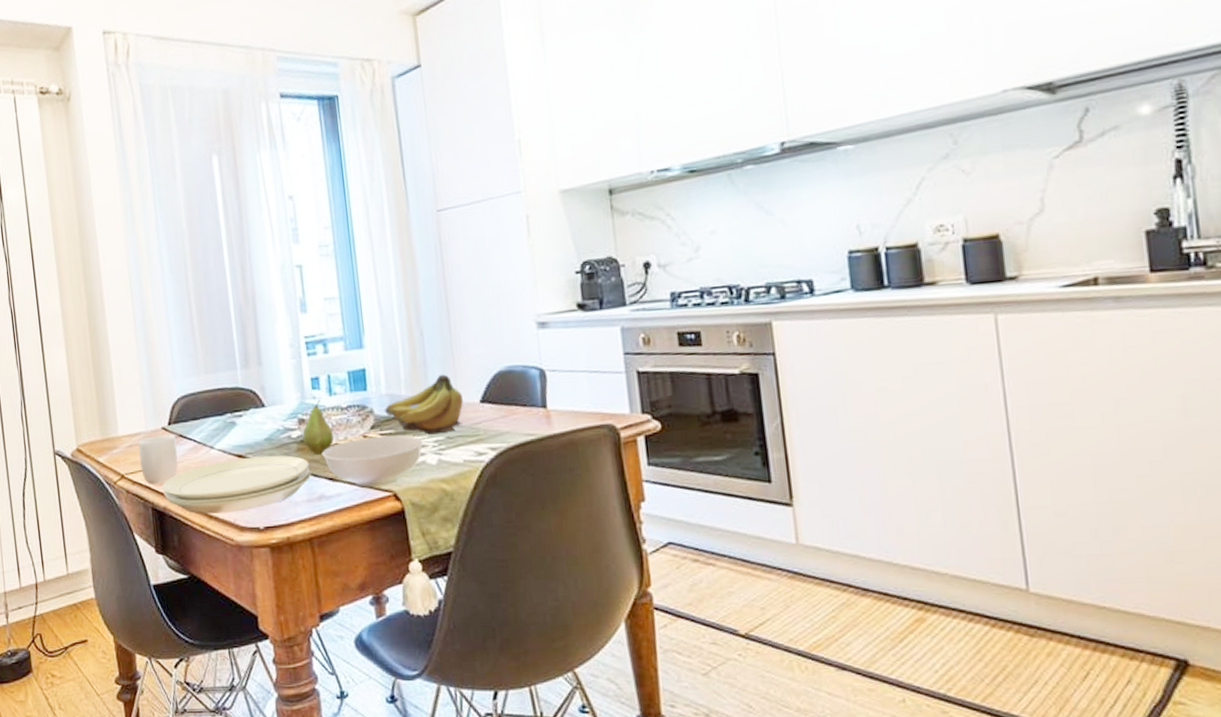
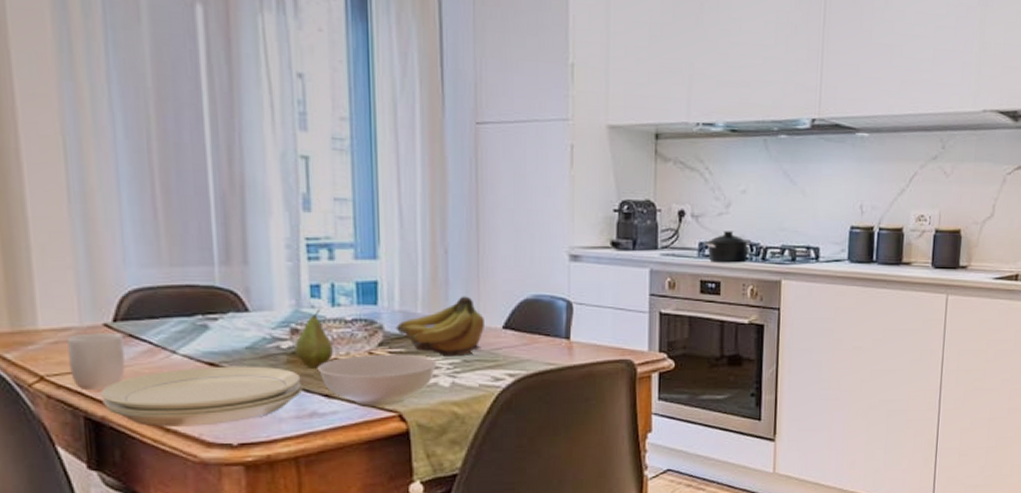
saucepan: none [676,275,731,312] -> present [704,231,752,264]

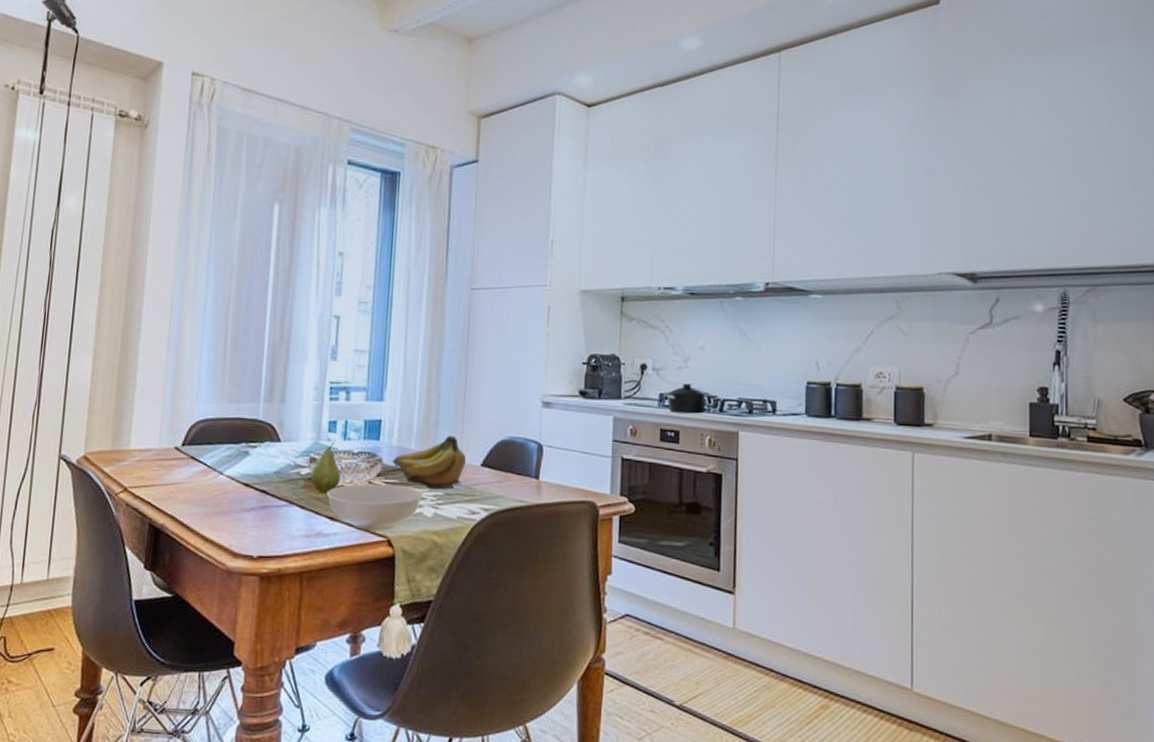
cup: present [67,333,126,391] -> none [145,454,187,503]
plate: present [100,366,303,427] -> none [163,487,314,538]

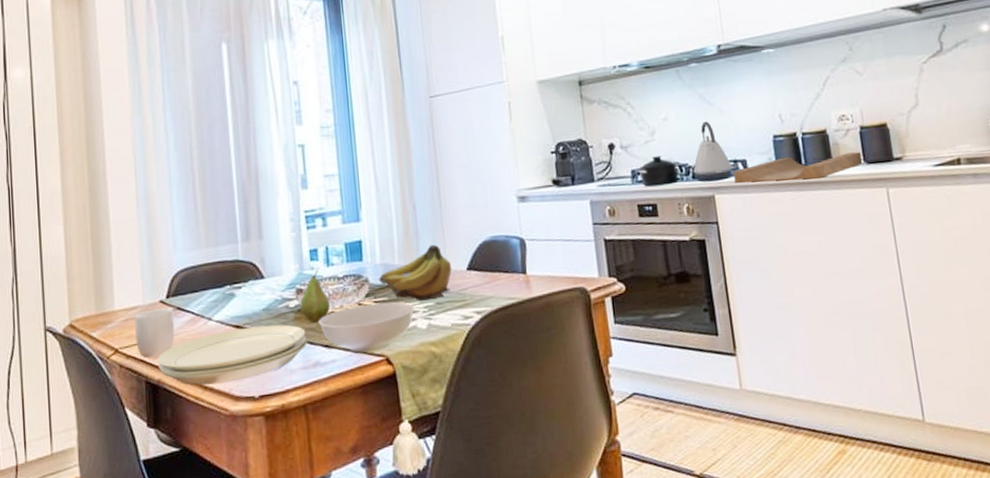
cup: none [145,454,187,503] -> present [134,307,175,359]
plate: none [163,487,314,538] -> present [157,324,308,386]
kettle: none [721,357,761,418] -> present [693,121,733,183]
cutting board: none [761,405,893,433] -> present [733,152,863,184]

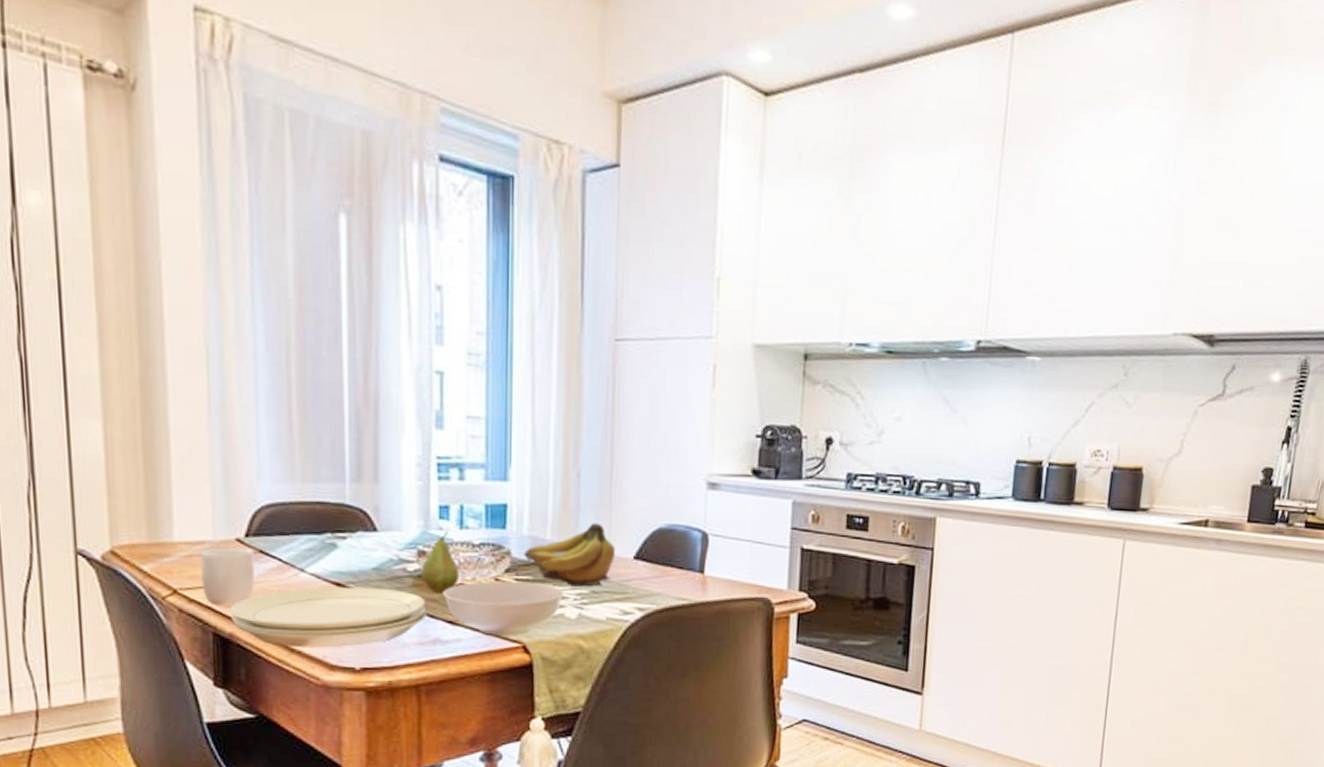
saucepan: present [636,156,681,187] -> none [853,461,906,498]
kettle: present [693,121,733,183] -> none [918,430,964,502]
cutting board: present [733,152,863,184] -> none [962,488,1107,519]

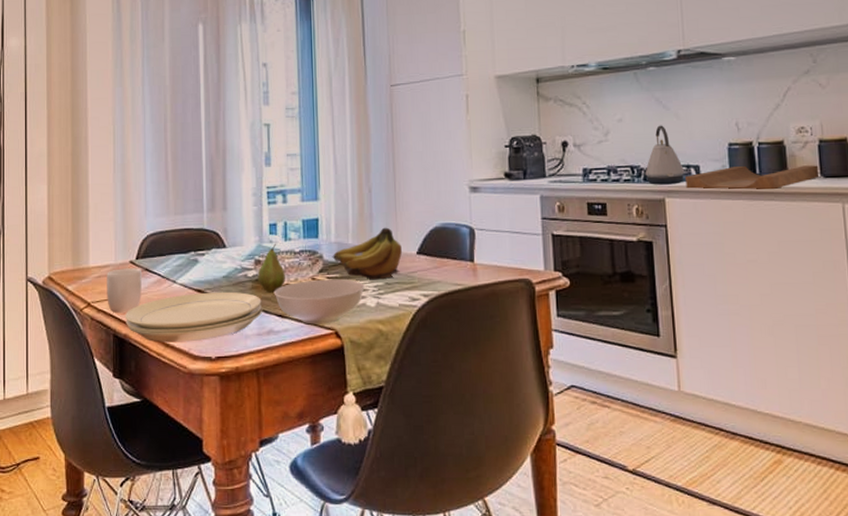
kettle: none [918,430,964,502] -> present [645,125,685,185]
cutting board: none [962,488,1107,519] -> present [685,165,820,190]

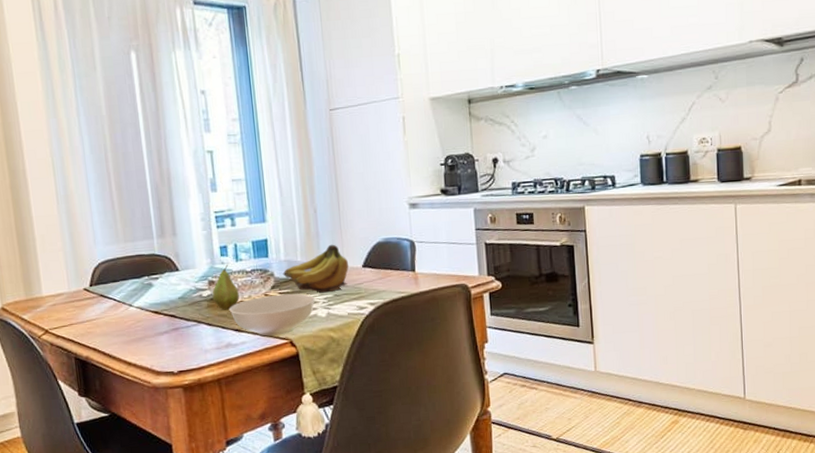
cup: present [107,268,143,314] -> none [61,294,100,339]
plate: present [124,291,263,343] -> none [84,311,220,362]
kettle: present [645,125,685,185] -> none [567,140,602,195]
cutting board: present [685,165,820,190] -> none [603,171,717,197]

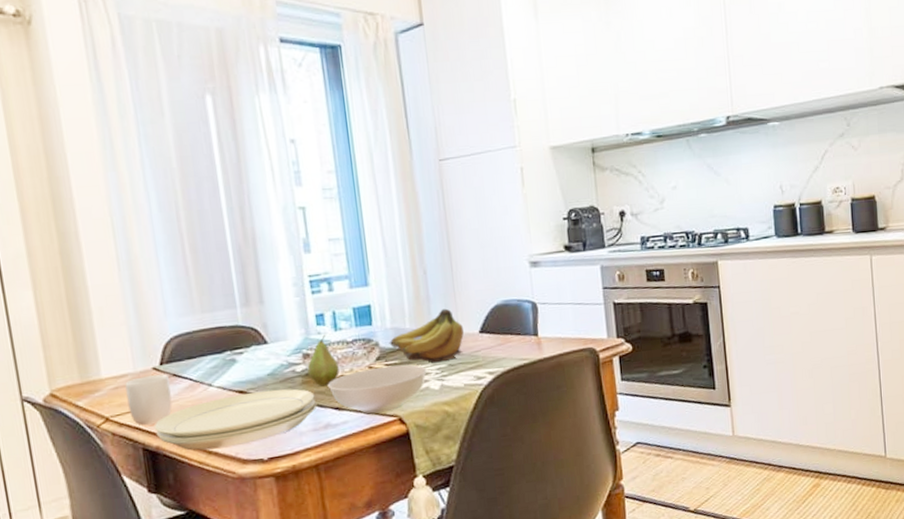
cup: none [61,294,100,339] -> present [125,374,173,426]
plate: none [84,311,220,362] -> present [153,389,317,451]

